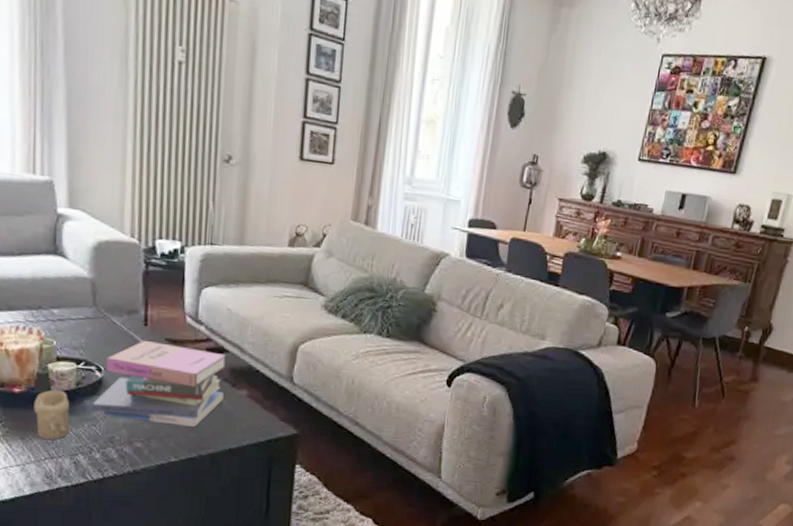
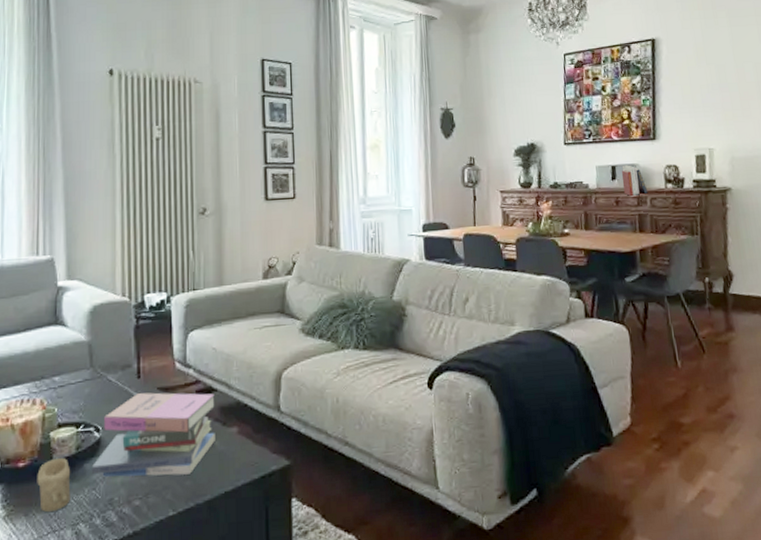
books: none [687,195,713,231] -> present [621,165,648,197]

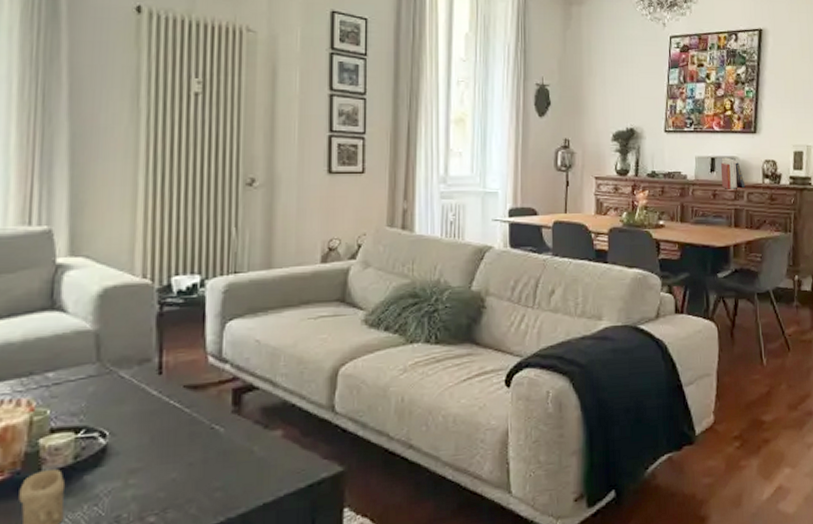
books: present [91,392,215,477] -> none [93,391,256,490]

